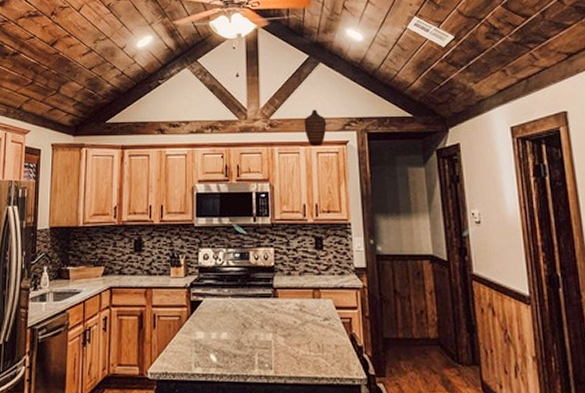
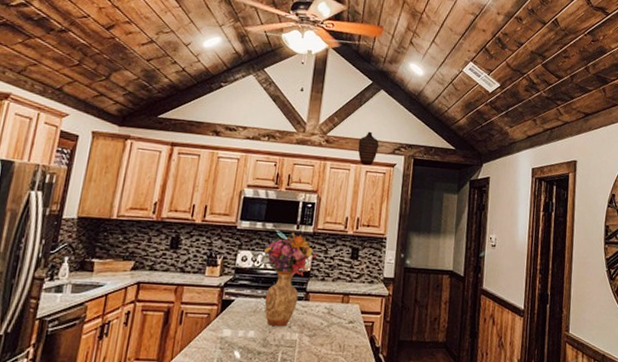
flower arrangement: none [224,222,281,327] -> present [264,229,319,327]

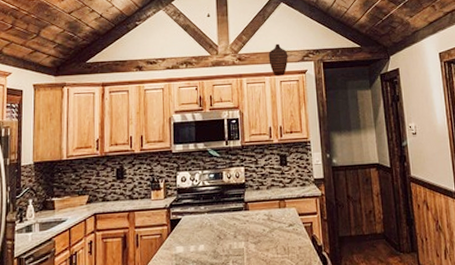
flower arrangement: present [264,229,319,327] -> none [200,146,251,239]

